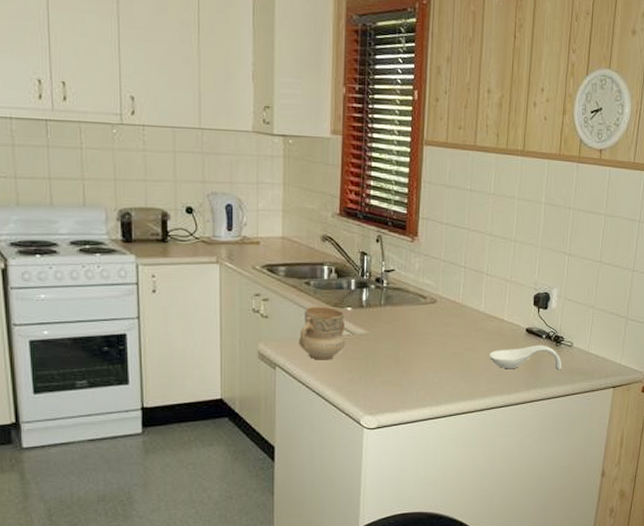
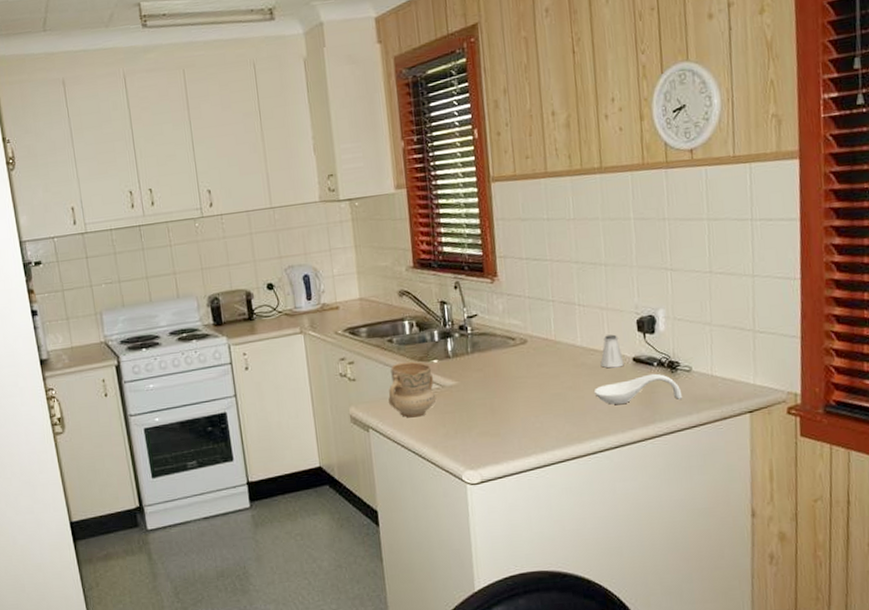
saltshaker: none [498,305,518,336] -> present [600,334,624,369]

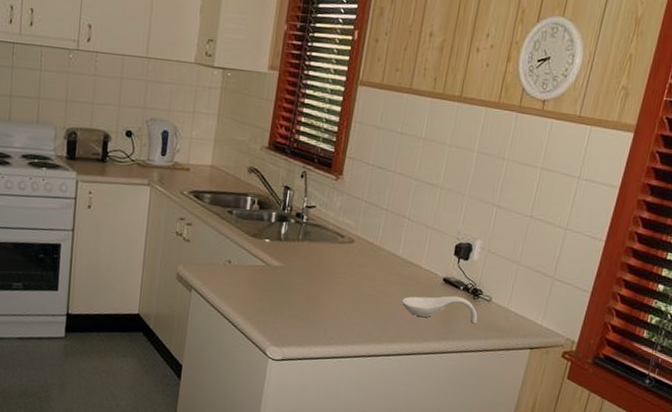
mug: present [388,361,436,418] -> none [216,234,262,289]
saltshaker: present [600,334,624,369] -> none [414,252,436,284]

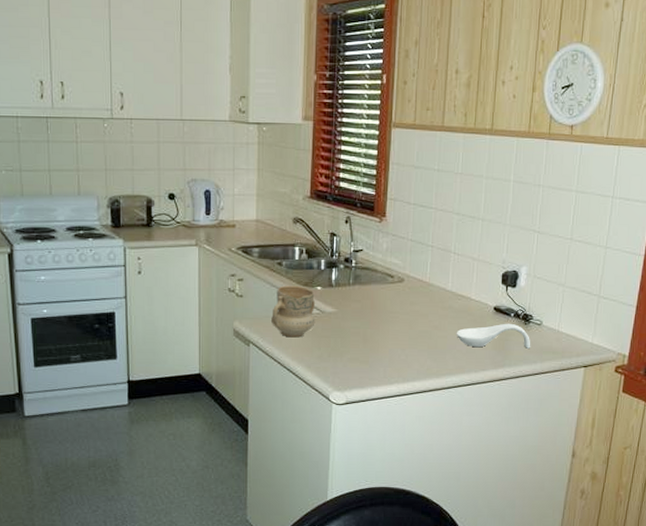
mug: none [216,234,262,289] -> present [271,285,316,338]

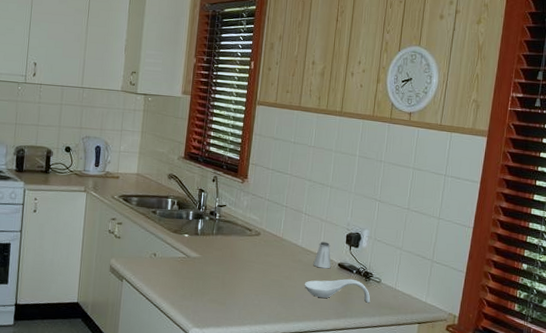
mug: present [271,285,316,338] -> none [143,231,183,278]
saltshaker: none [465,284,486,314] -> present [313,241,331,269]

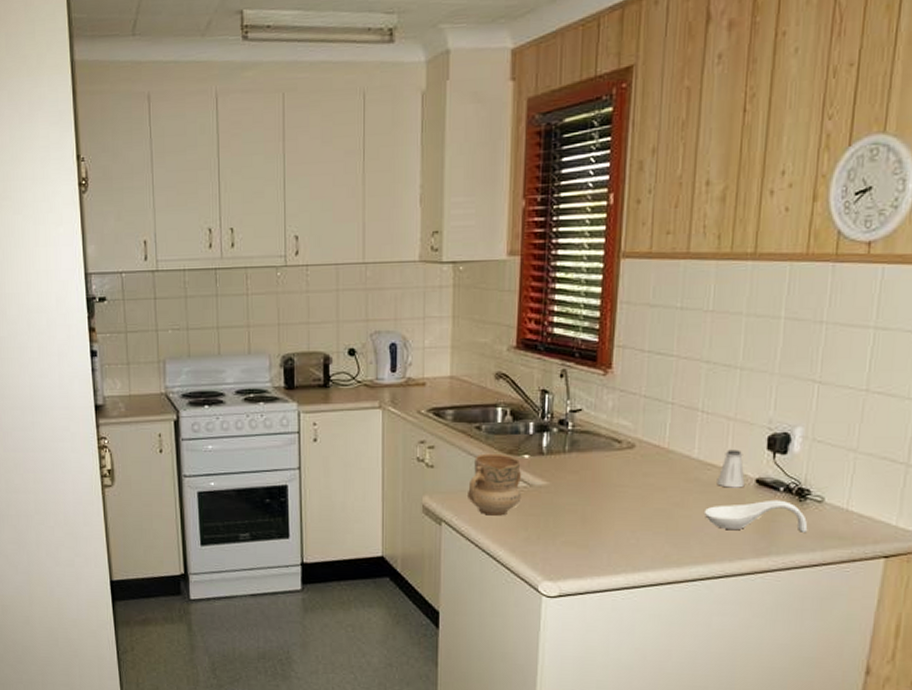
mug: none [143,231,183,278] -> present [468,453,522,516]

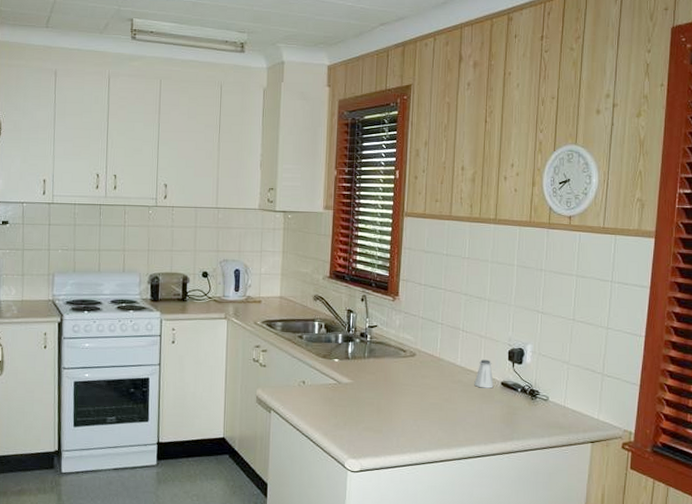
mug: present [468,453,522,516] -> none [292,357,333,406]
spoon rest: present [703,499,808,532] -> none [465,398,538,423]

